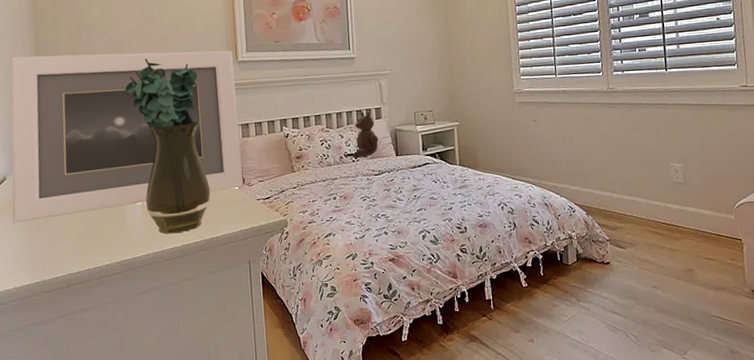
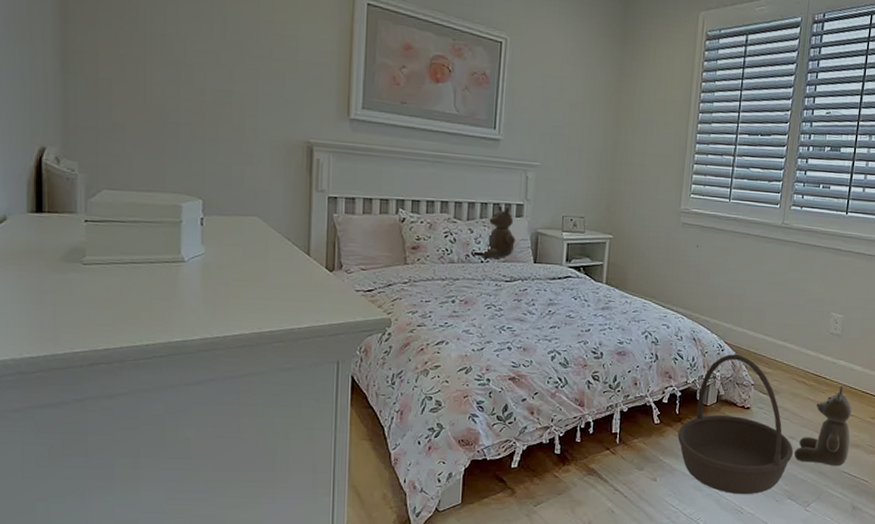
picture frame: present [11,50,244,223] -> none [14,56,345,278]
vase: present [124,58,211,234] -> none [189,93,296,318]
basket: none [546,213,660,349] -> present [677,354,794,495]
stuffed bear: none [660,231,716,312] -> present [794,385,852,467]

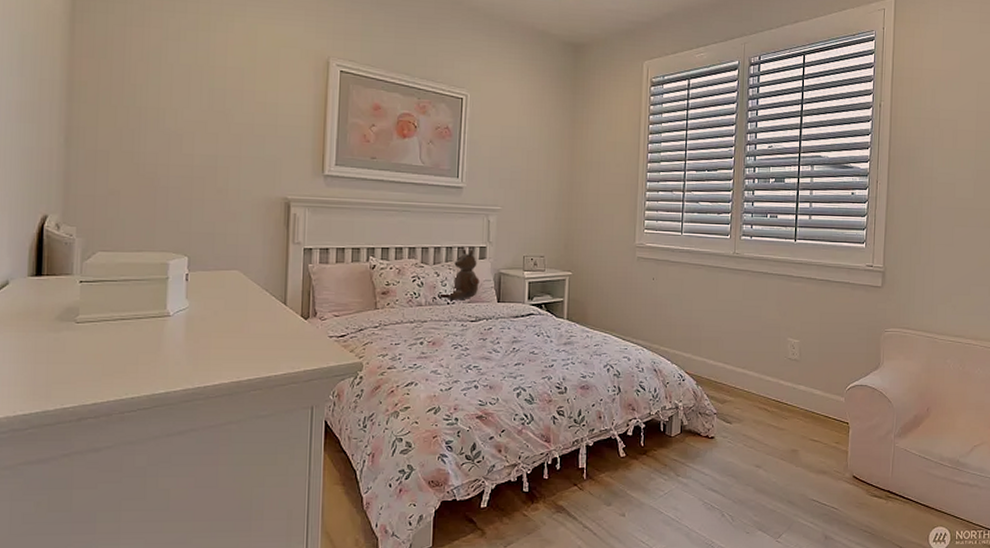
basket: present [677,354,794,495] -> none [644,384,761,528]
stuffed bear: present [794,385,852,467] -> none [761,411,817,495]

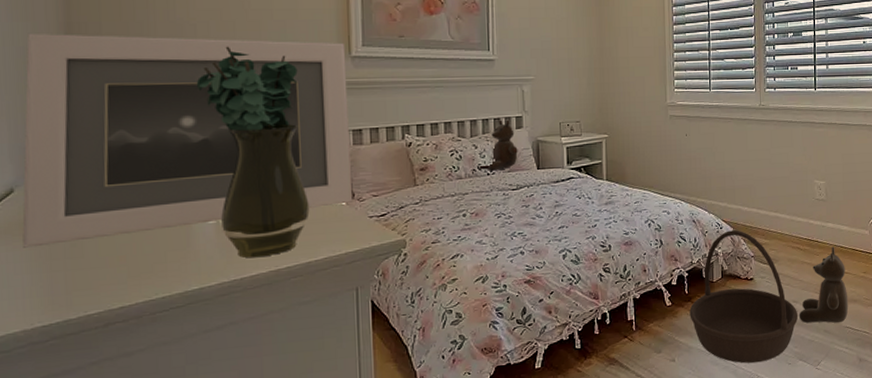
picture frame: none [13,134,319,338] -> present [22,33,353,248]
vase: none [178,157,274,368] -> present [196,46,310,258]
basket: none [644,384,761,528] -> present [689,230,799,364]
stuffed bear: none [761,411,817,495] -> present [798,246,849,324]

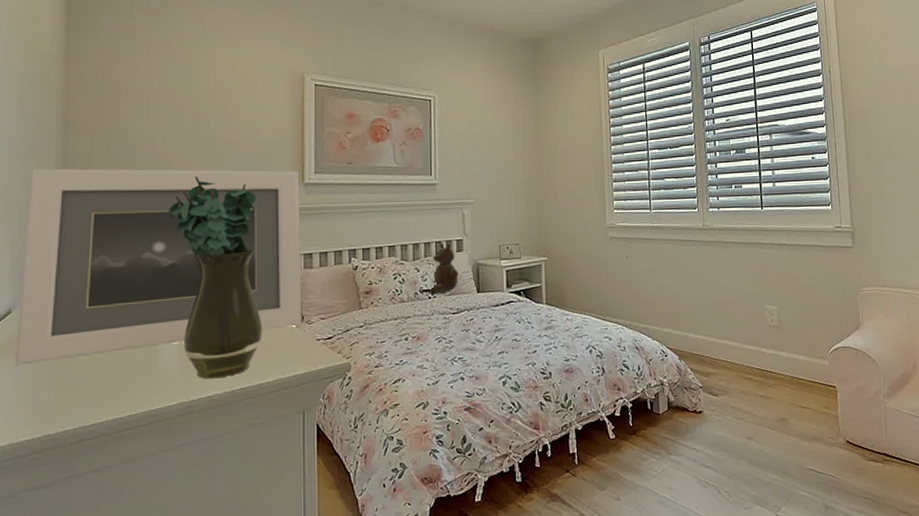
basket: present [689,230,799,364] -> none [634,358,754,506]
stuffed bear: present [798,246,849,324] -> none [754,378,810,465]

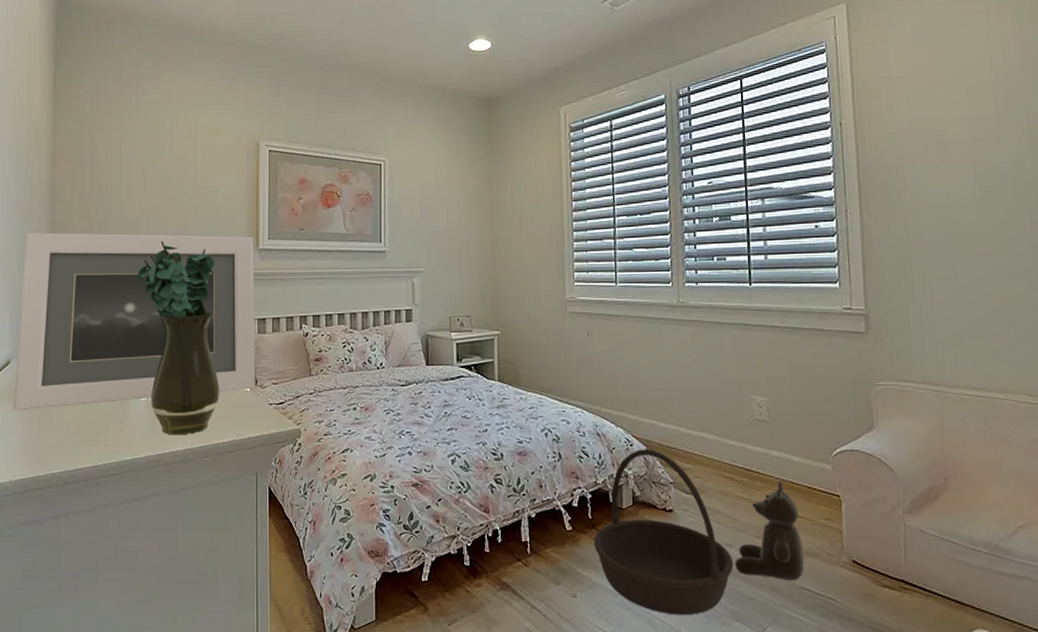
teddy bear: present [421,243,459,294] -> none [369,312,407,365]
basket: none [634,358,754,506] -> present [594,449,734,616]
stuffed bear: none [754,378,810,465] -> present [734,481,805,581]

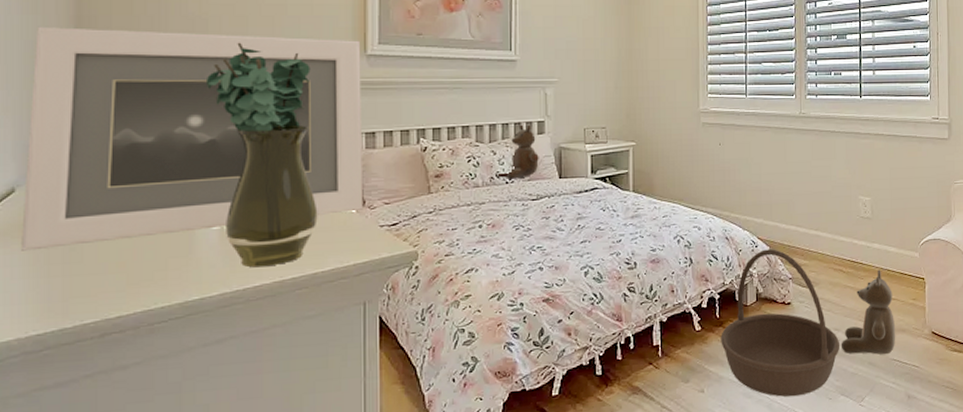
teddy bear: none [369,312,407,365] -> present [497,124,539,179]

